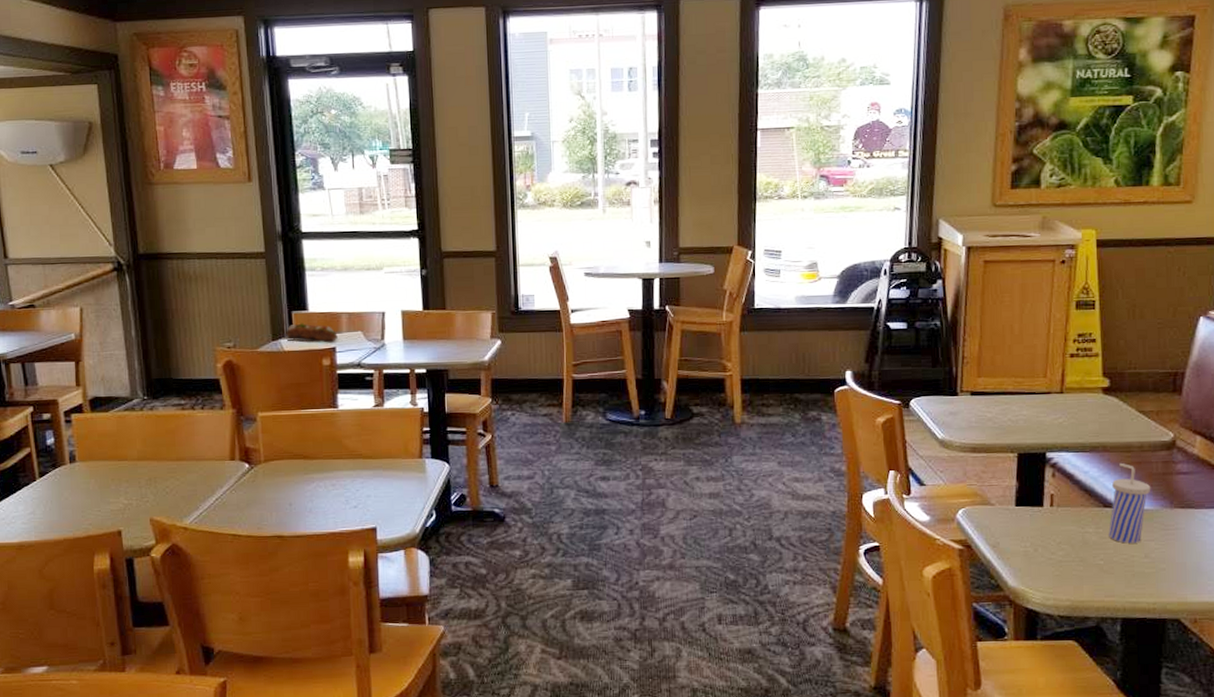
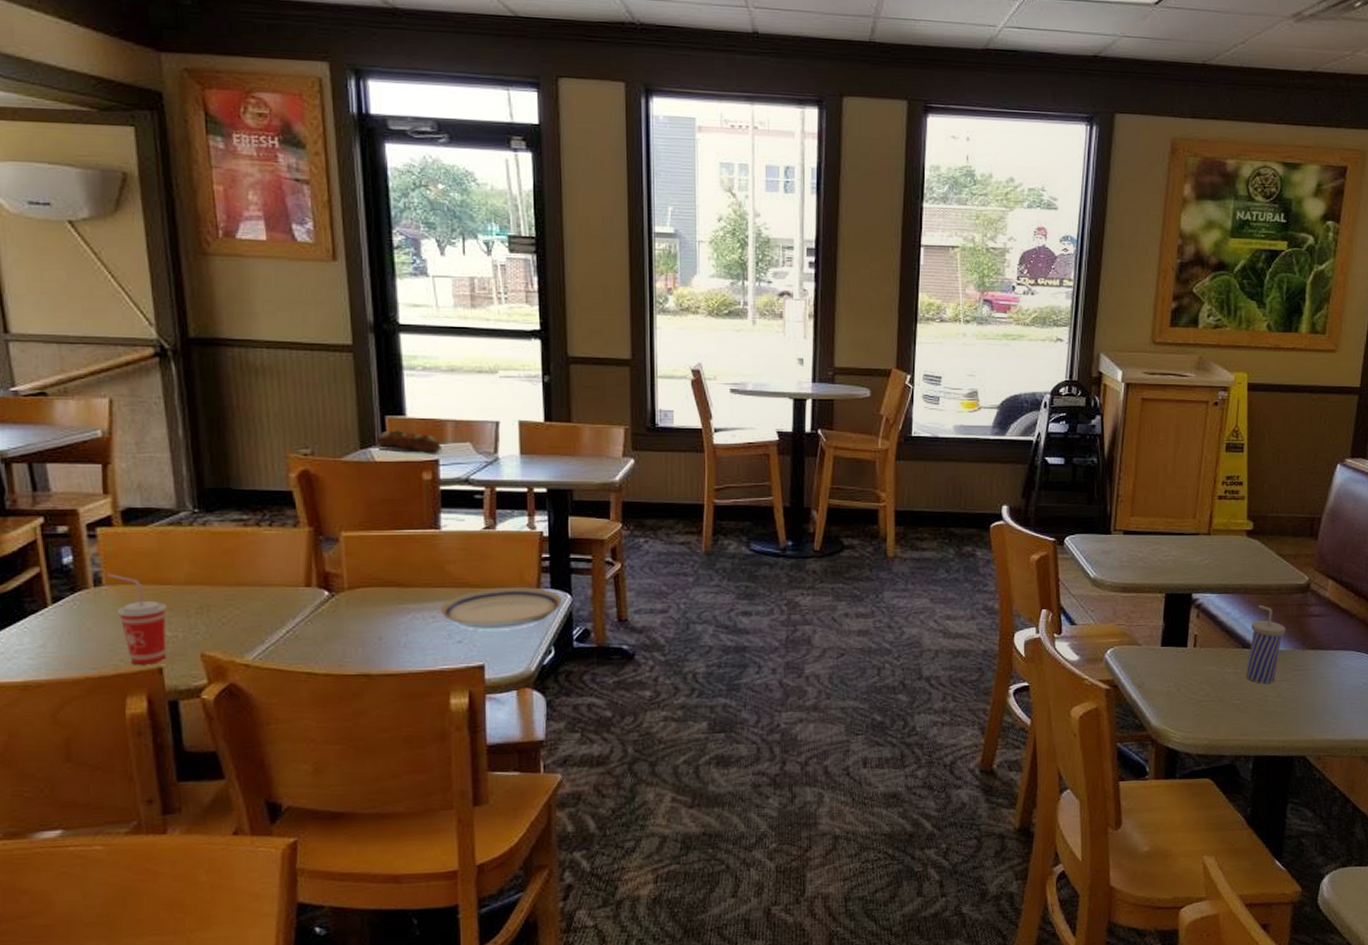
beverage cup: none [79,451,124,528] -> present [106,573,167,665]
plate: none [339,458,442,496] -> present [440,587,563,630]

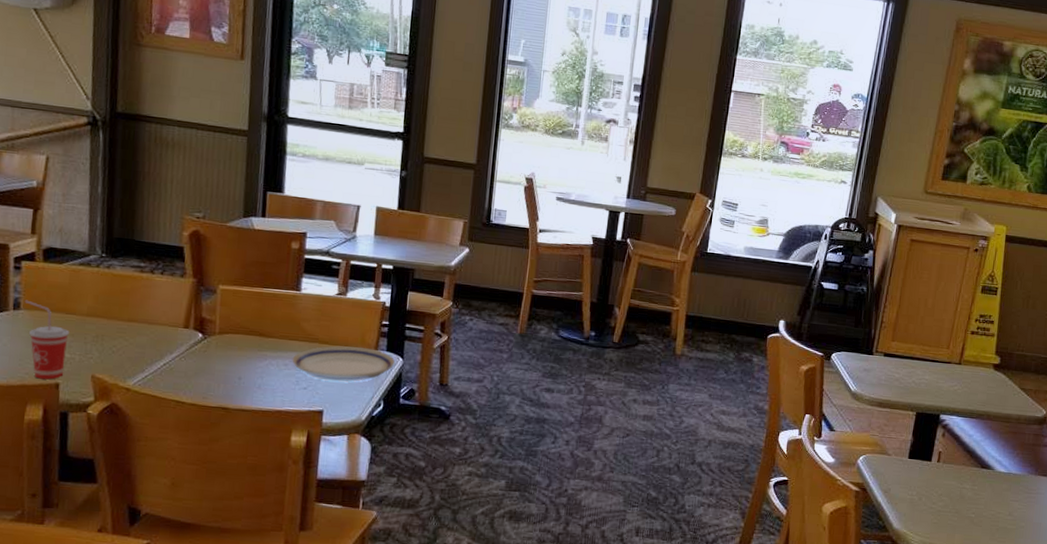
sandwich: present [371,430,447,456] -> none [253,204,315,230]
beverage cup: present [1246,604,1286,684] -> none [982,431,1022,502]

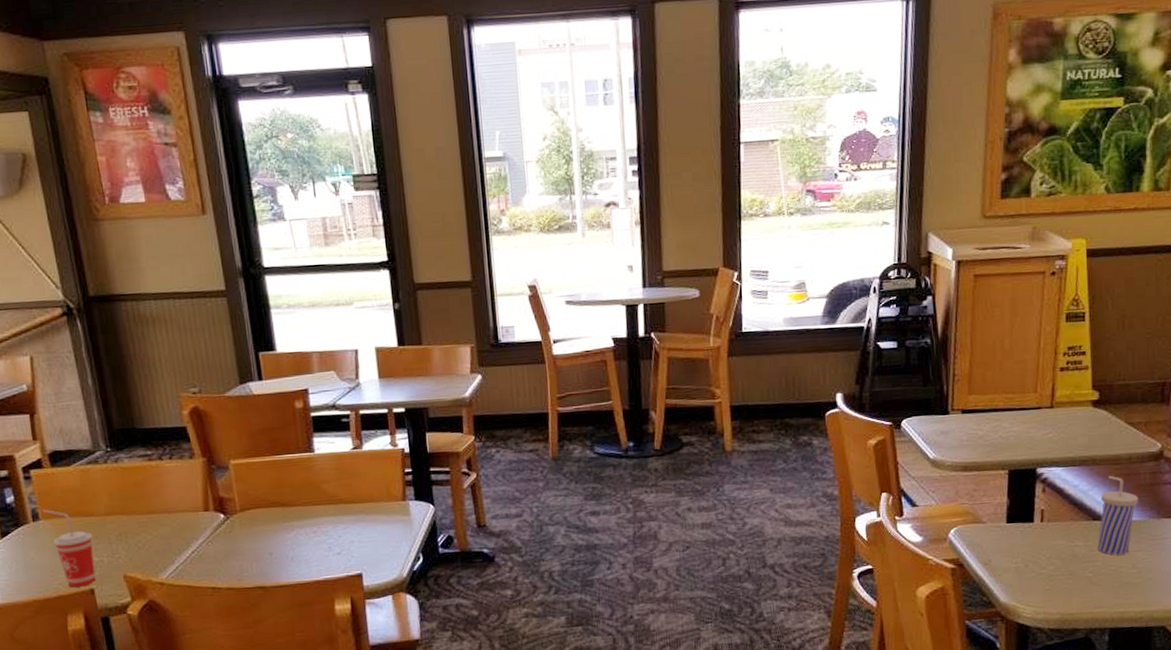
plate: present [292,346,396,382] -> none [319,500,427,542]
beverage cup: none [982,431,1022,502] -> present [1097,475,1139,555]

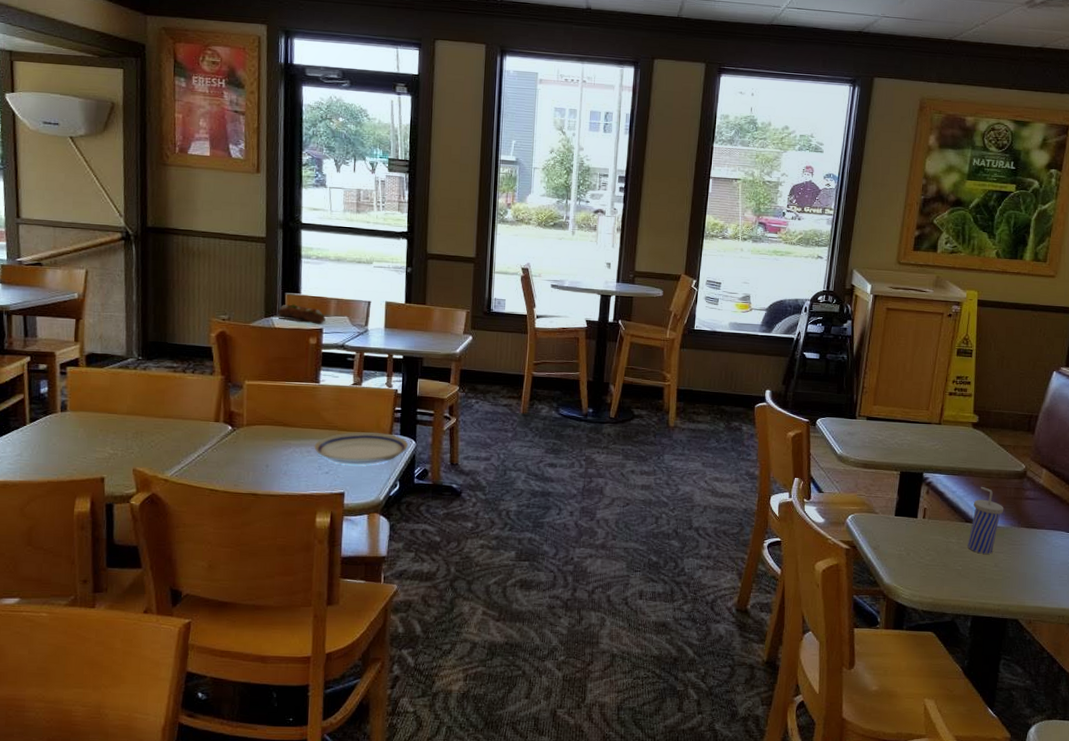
beverage cup: present [42,509,96,588] -> none [71,402,112,475]
sandwich: none [249,364,315,386] -> present [273,304,330,326]
plate: none [319,500,427,542] -> present [314,432,409,466]

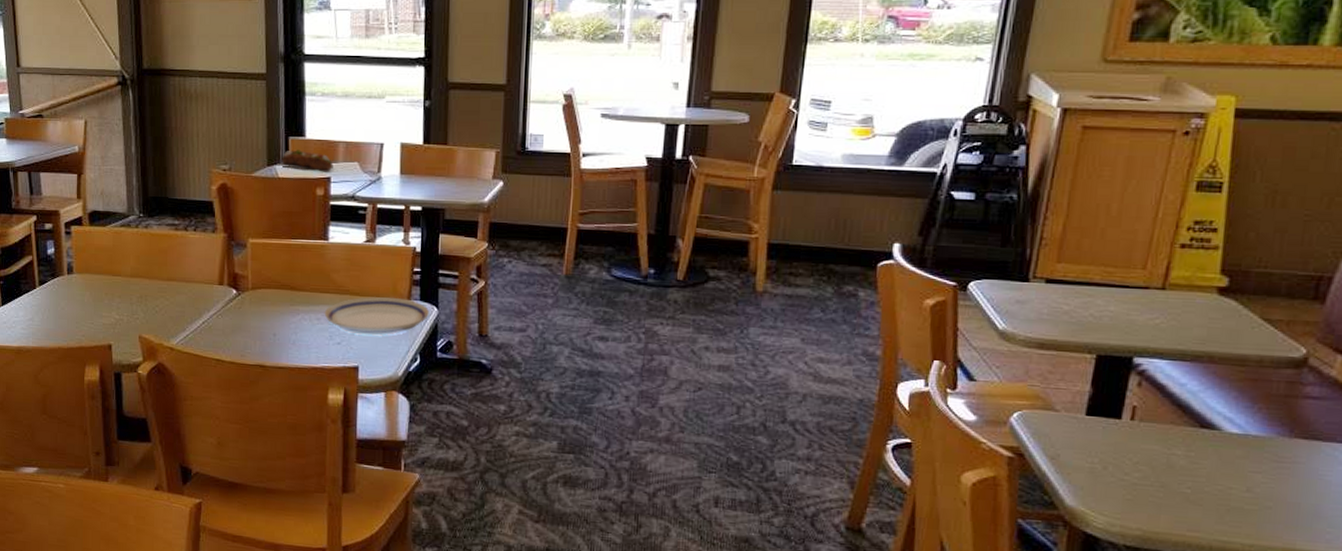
beverage cup: present [968,486,1004,554] -> none [1202,377,1267,474]

